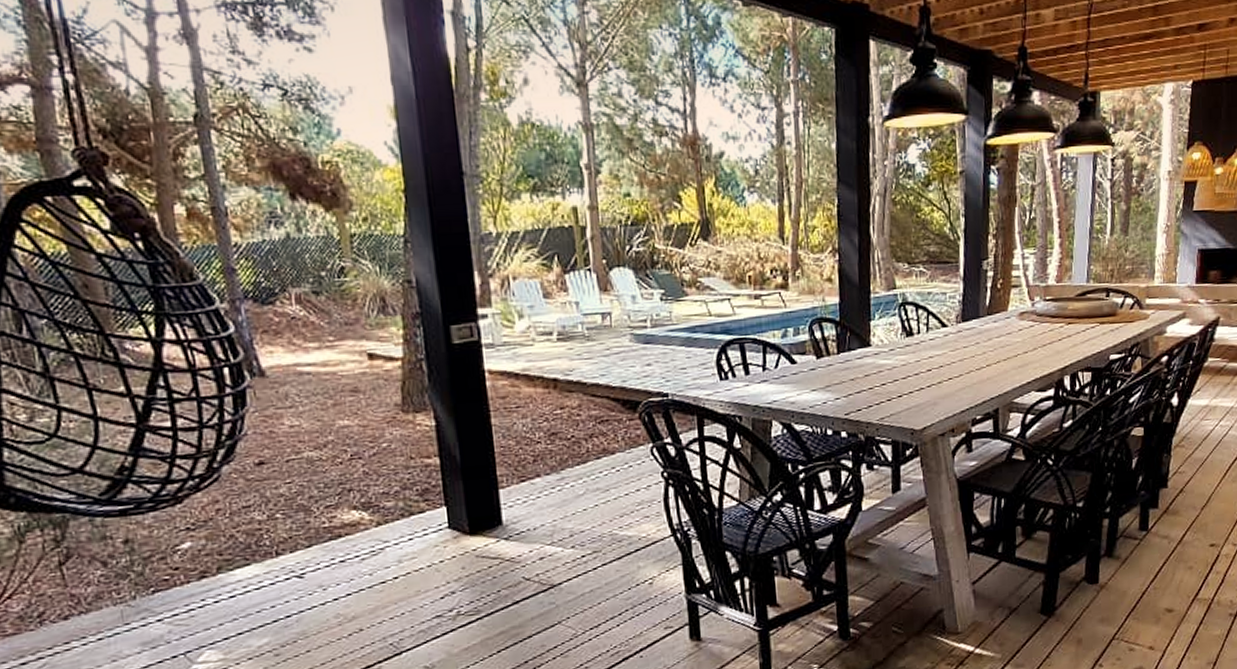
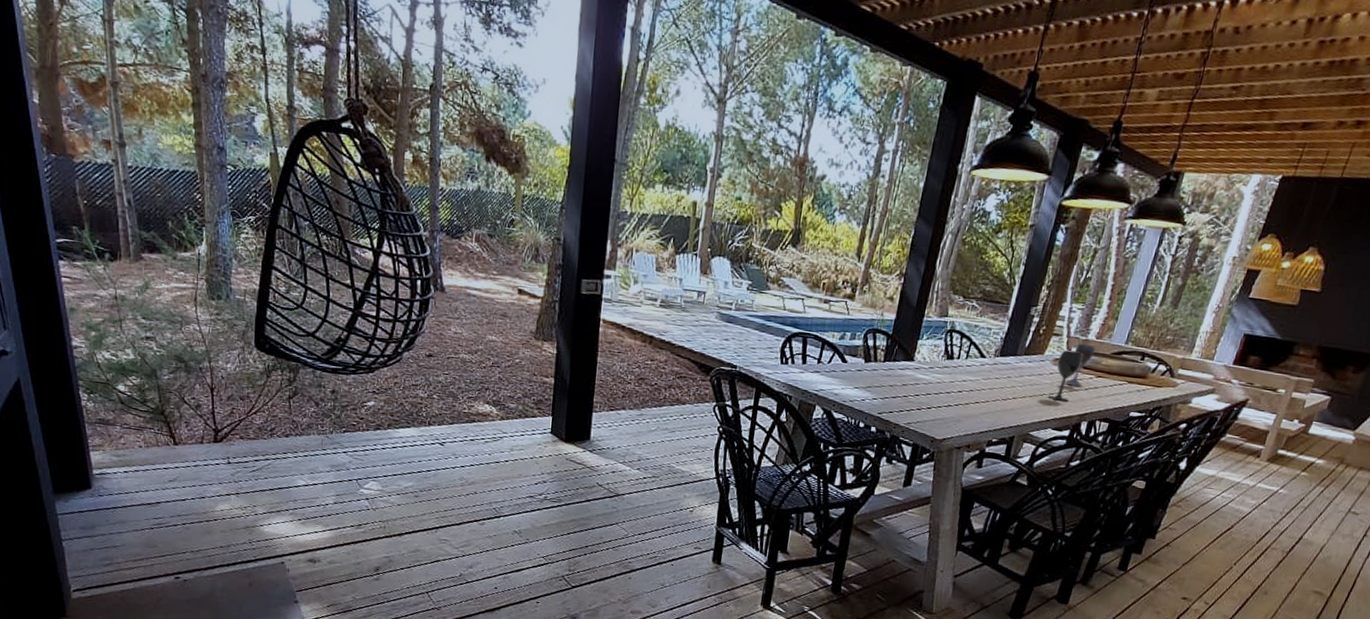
wine glass: none [1023,300,1049,359] -> present [1048,350,1083,402]
cup: none [1036,290,1058,339] -> present [1065,343,1095,387]

